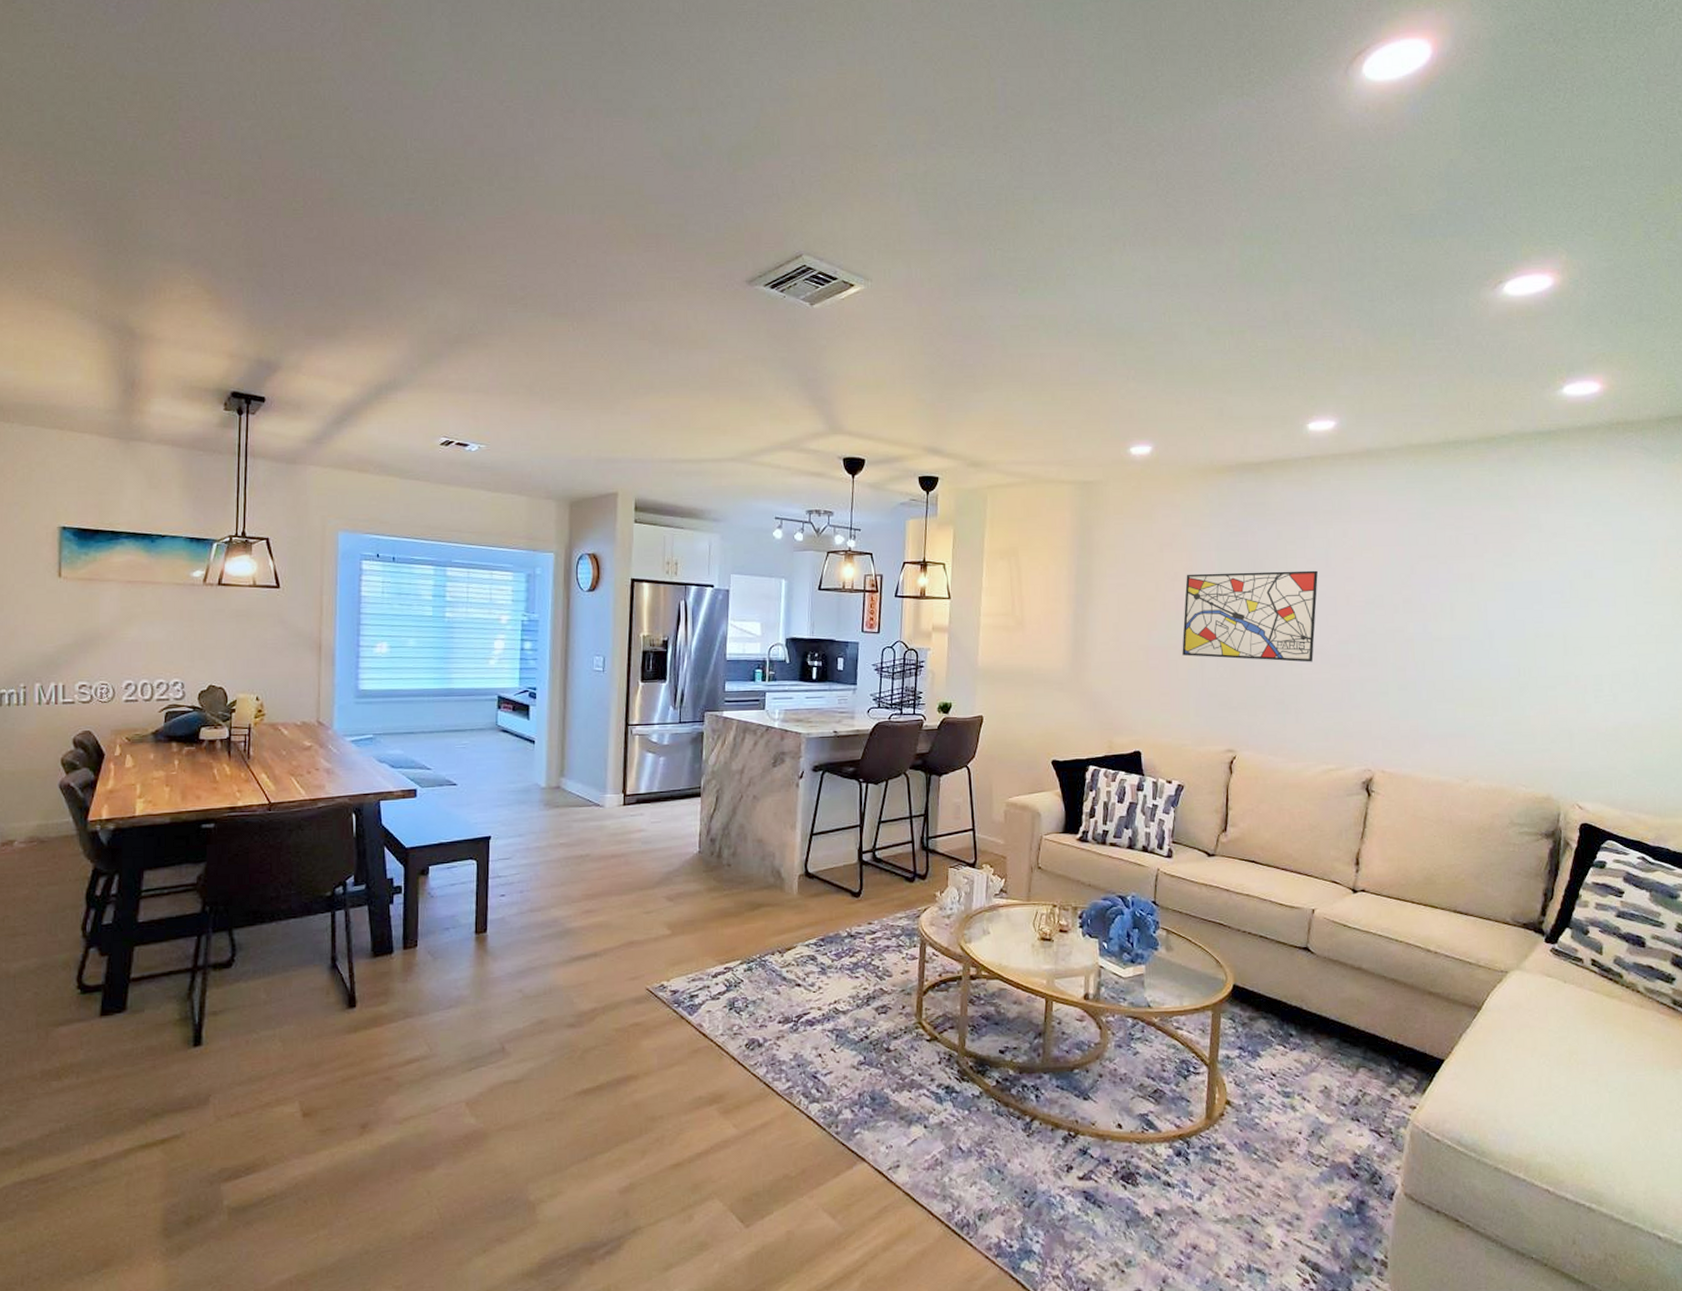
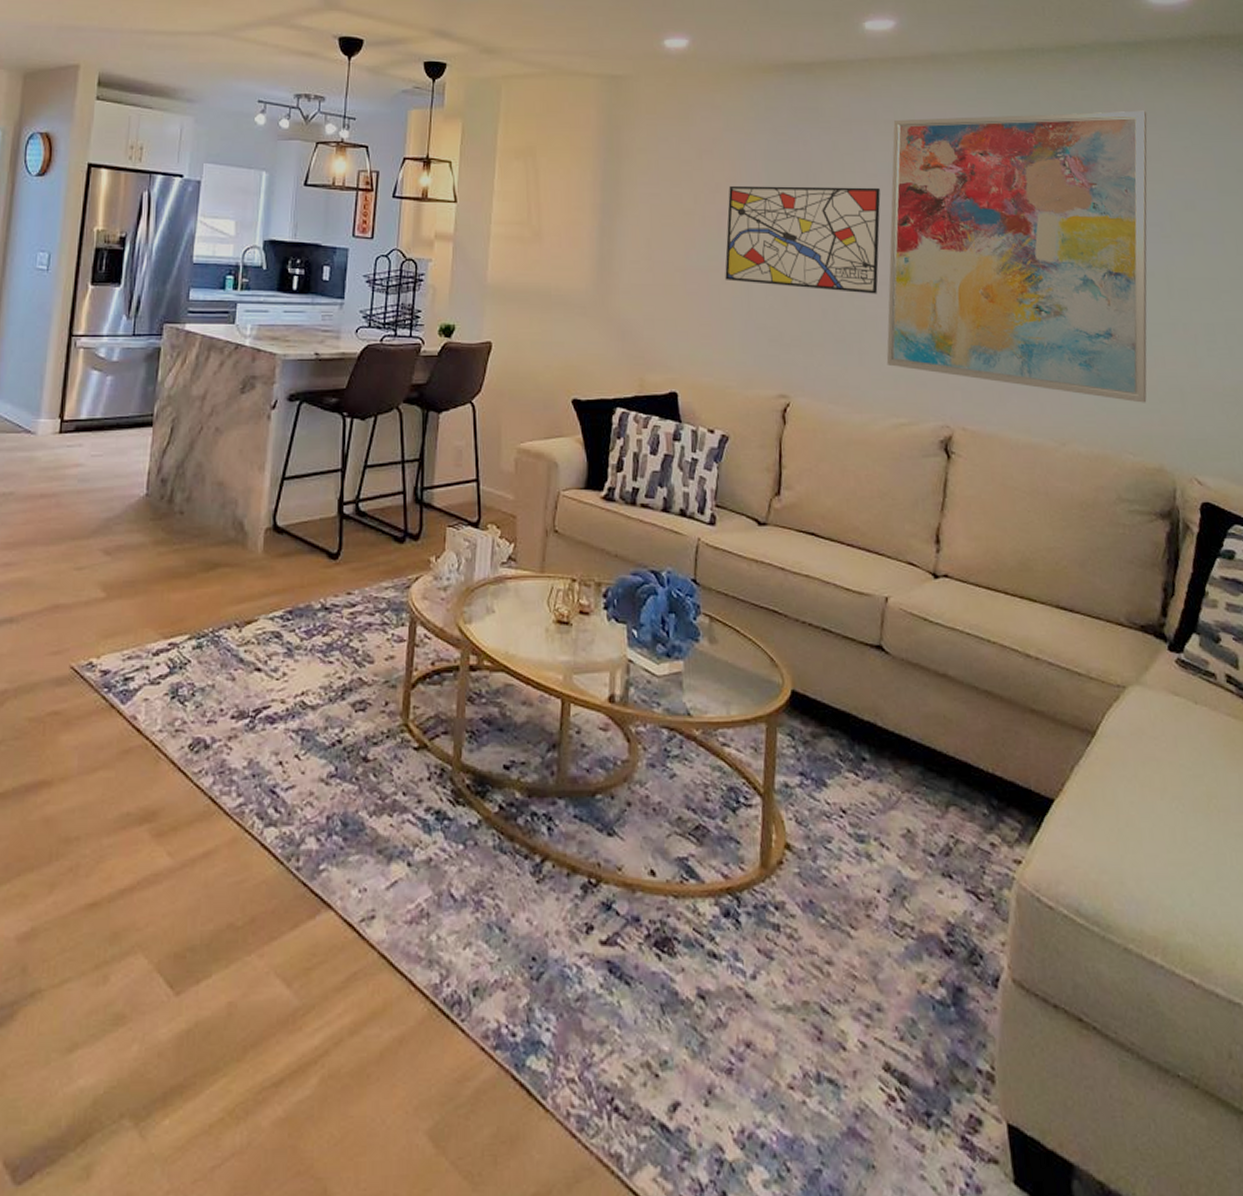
wall art: none [1319,492,1556,744] -> present [886,110,1147,403]

